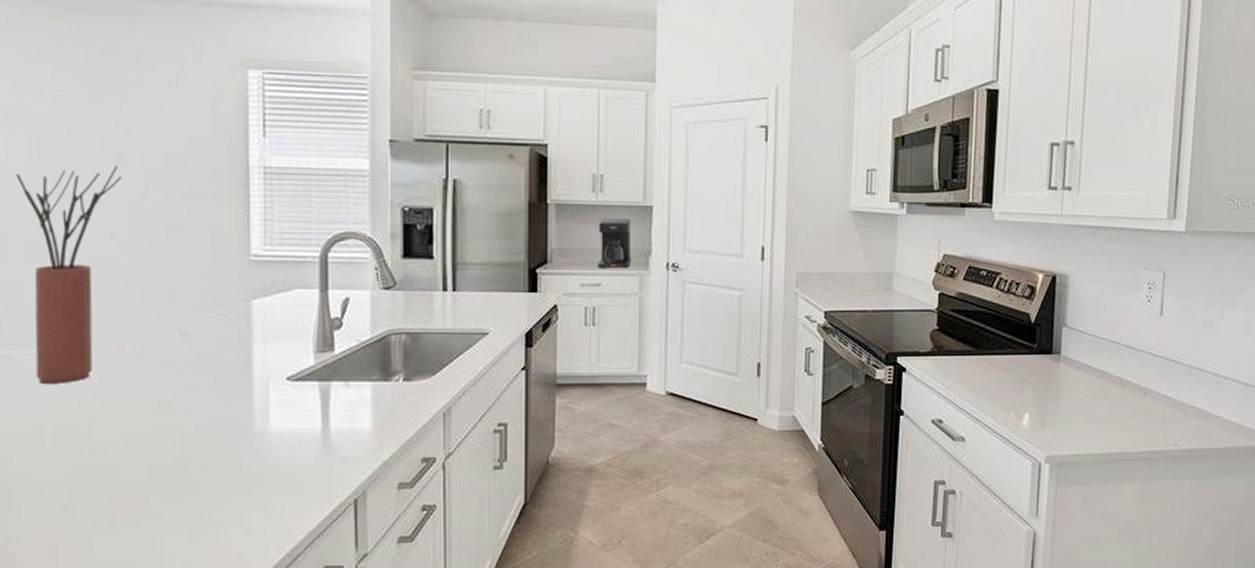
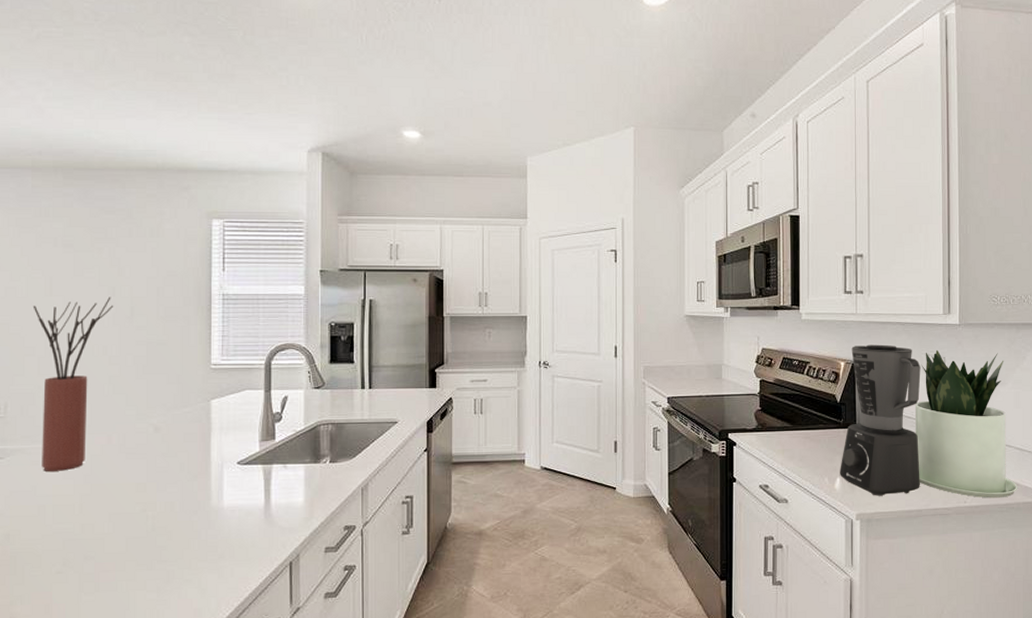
coffee maker: present [598,218,632,269] -> none [484,326,511,367]
blender: none [1029,253,1135,436] -> present [840,344,921,496]
planter: none [1122,262,1240,441] -> present [914,349,1018,498]

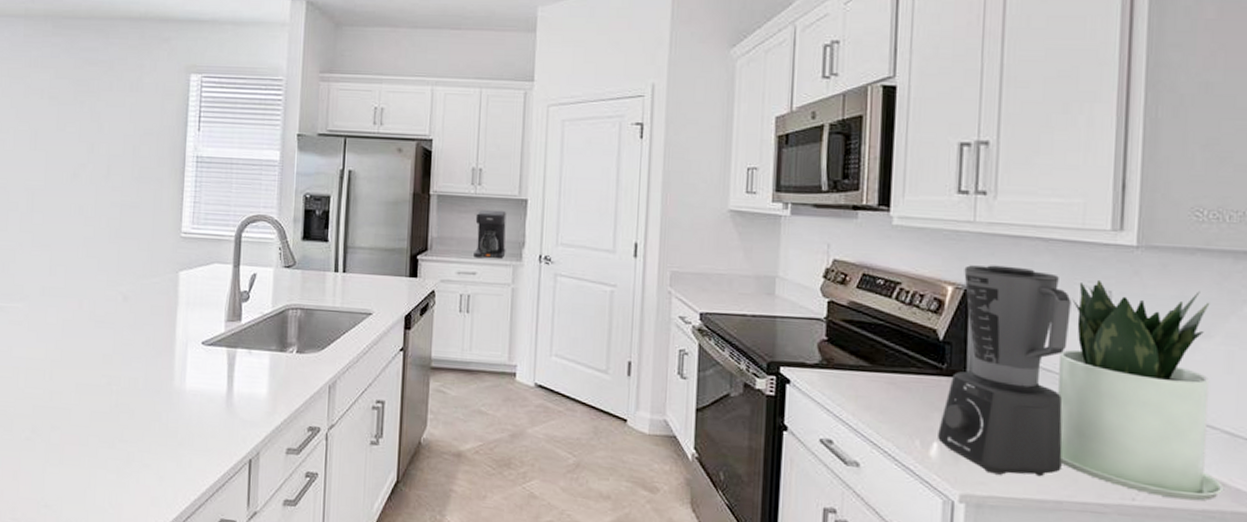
vase: present [33,296,114,471] -> none [18,153,92,334]
coffee maker: none [484,326,511,367] -> present [474,209,507,260]

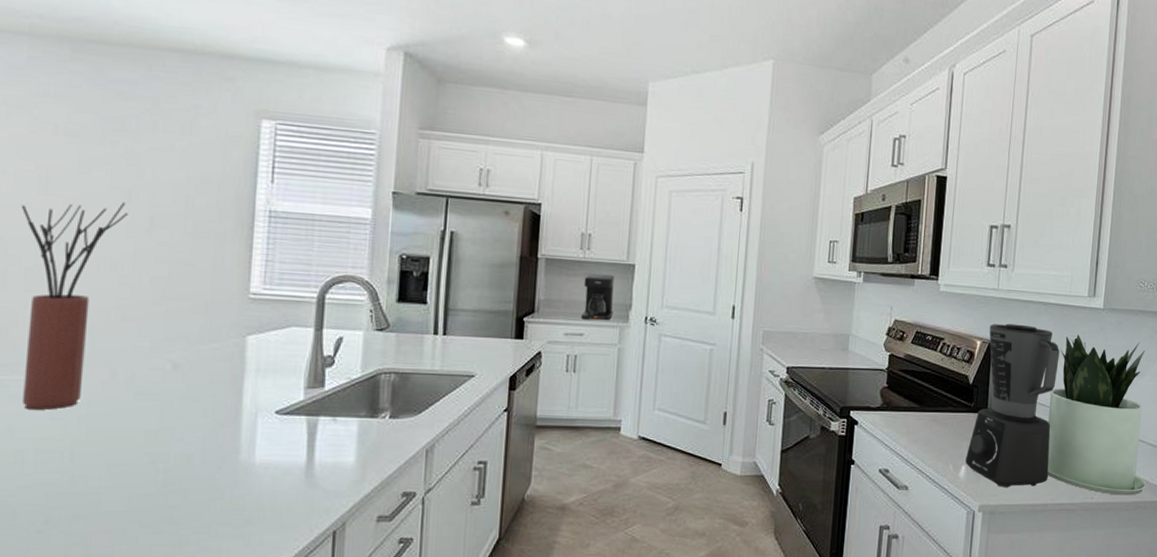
vase: none [18,153,92,334] -> present [21,202,129,410]

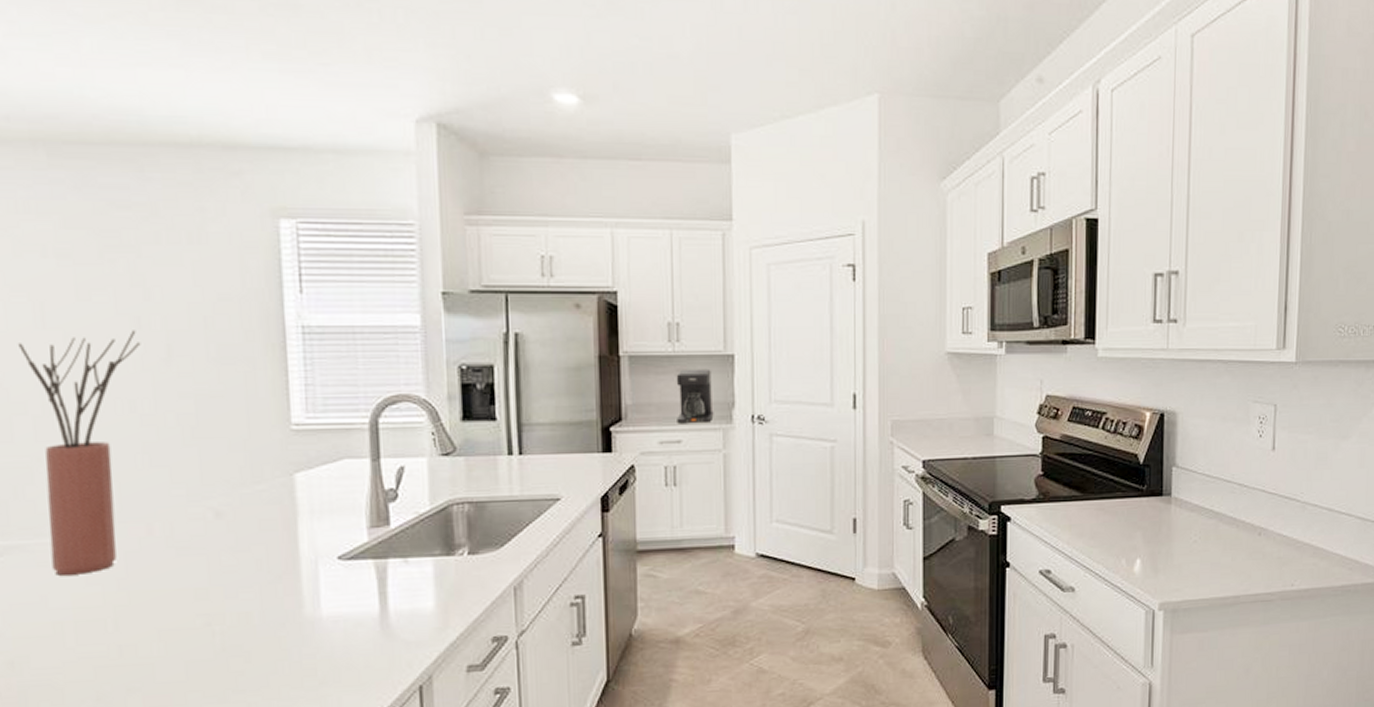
blender: present [965,323,1060,487] -> none [1140,389,1246,580]
planter: present [1047,334,1147,496] -> none [1235,395,1357,580]

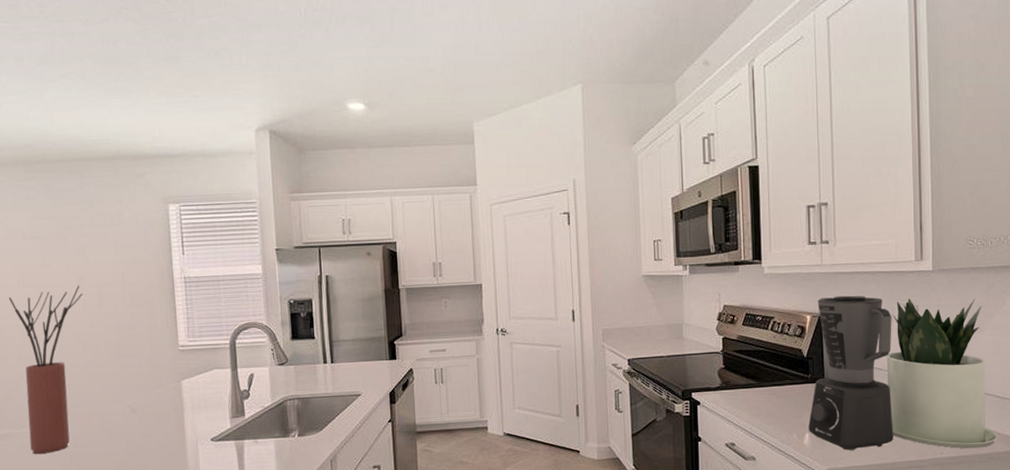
coffee maker: present [676,368,714,424] -> none [440,295,469,337]
blender: none [1140,389,1246,580] -> present [808,295,894,450]
planter: none [1235,395,1357,580] -> present [886,298,999,449]

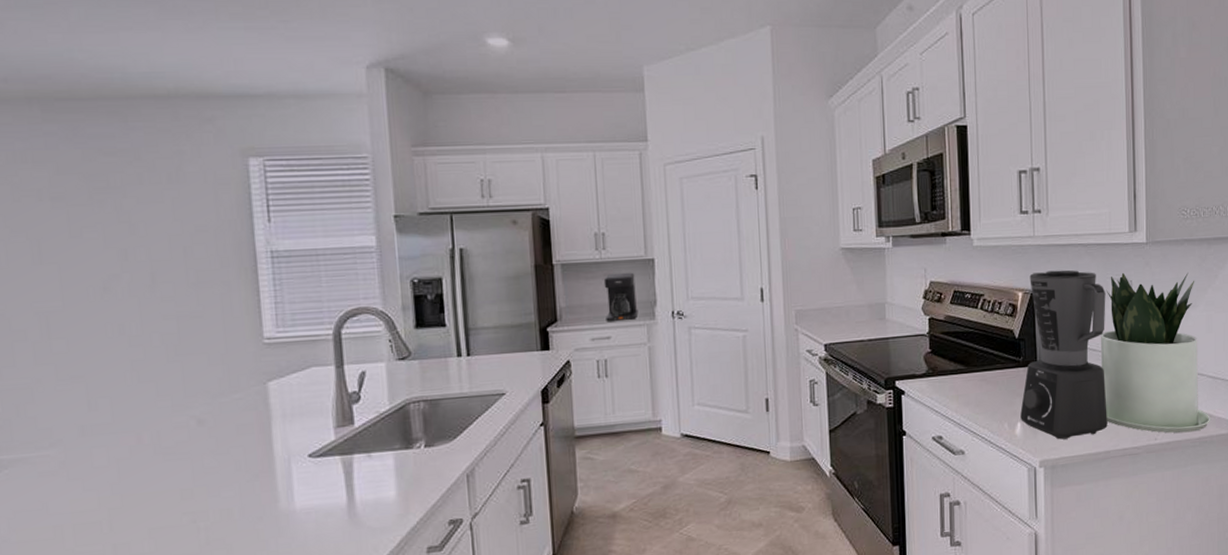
vase: present [8,285,83,454] -> none [17,261,128,484]
coffee maker: none [440,295,469,337] -> present [603,272,639,322]

